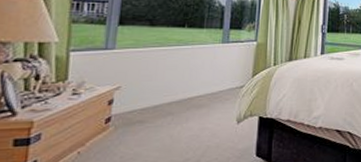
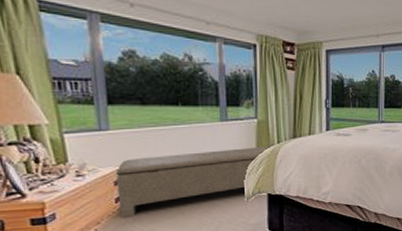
bench: none [107,68,269,141] -> present [116,146,273,219]

